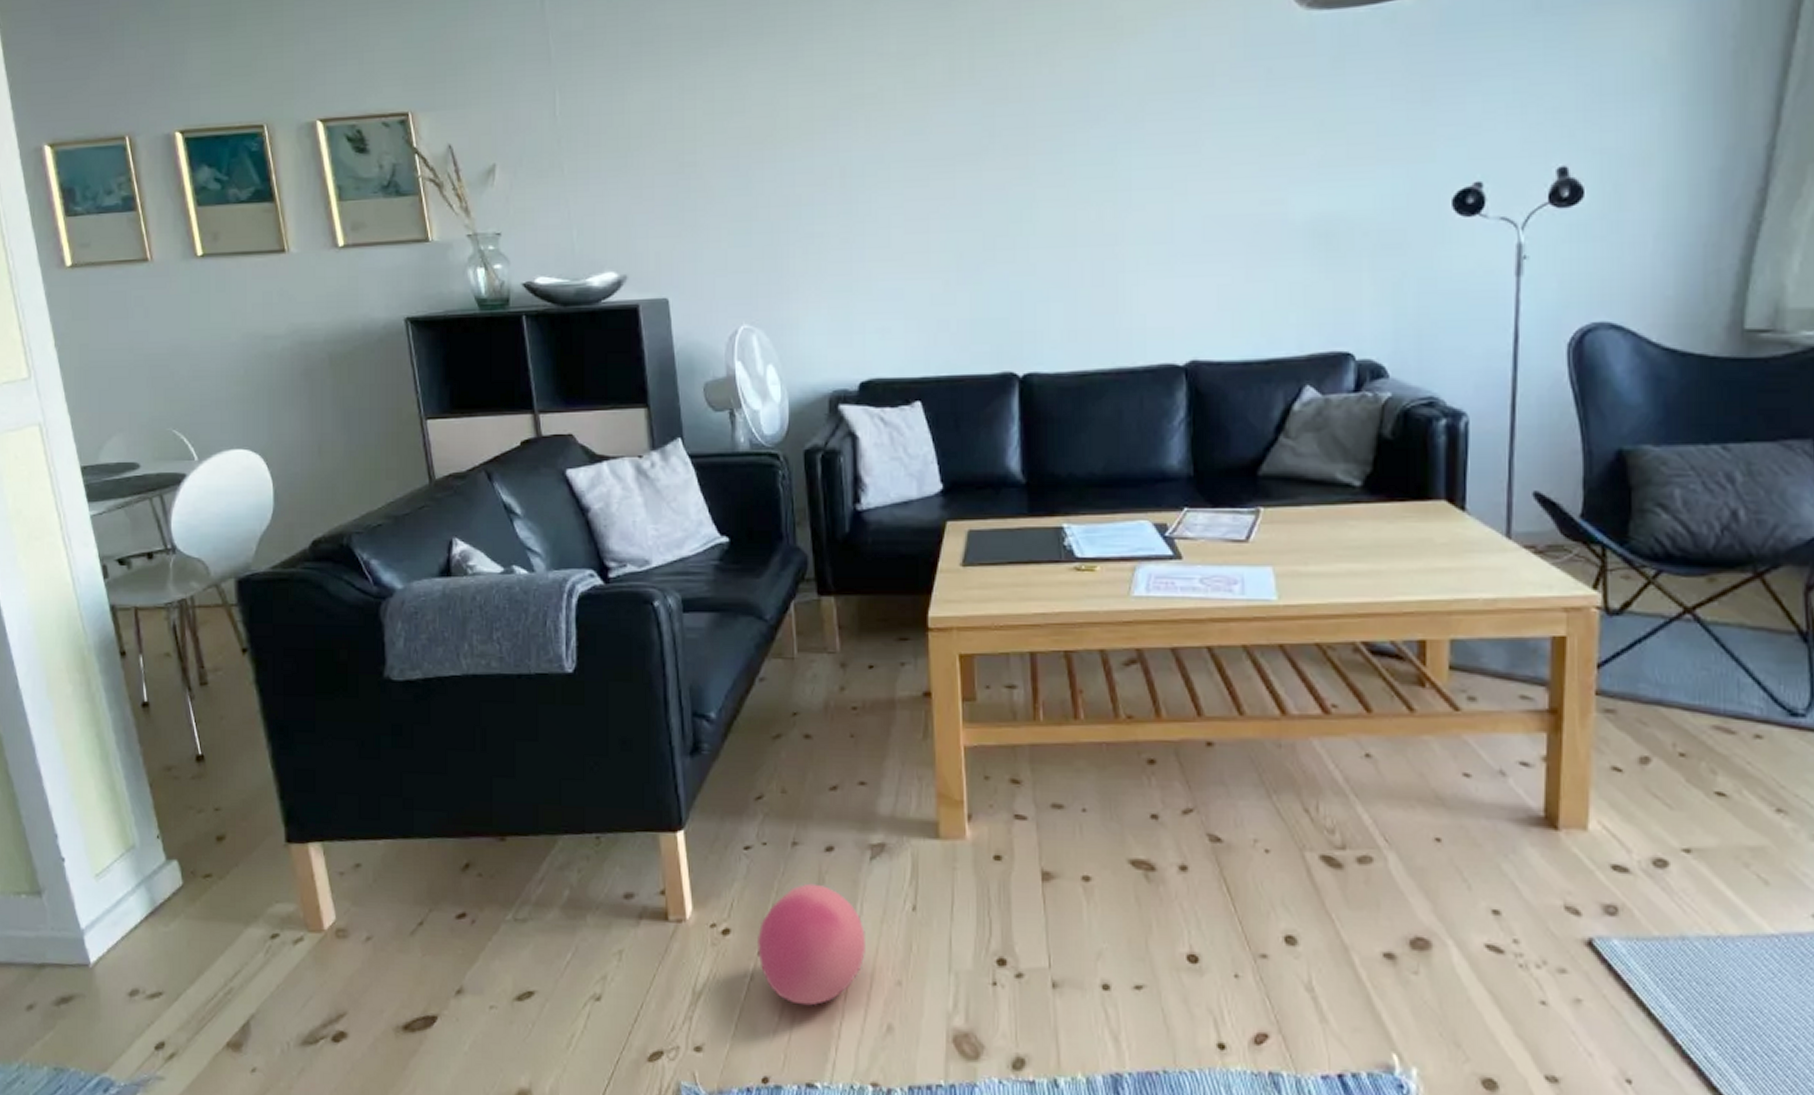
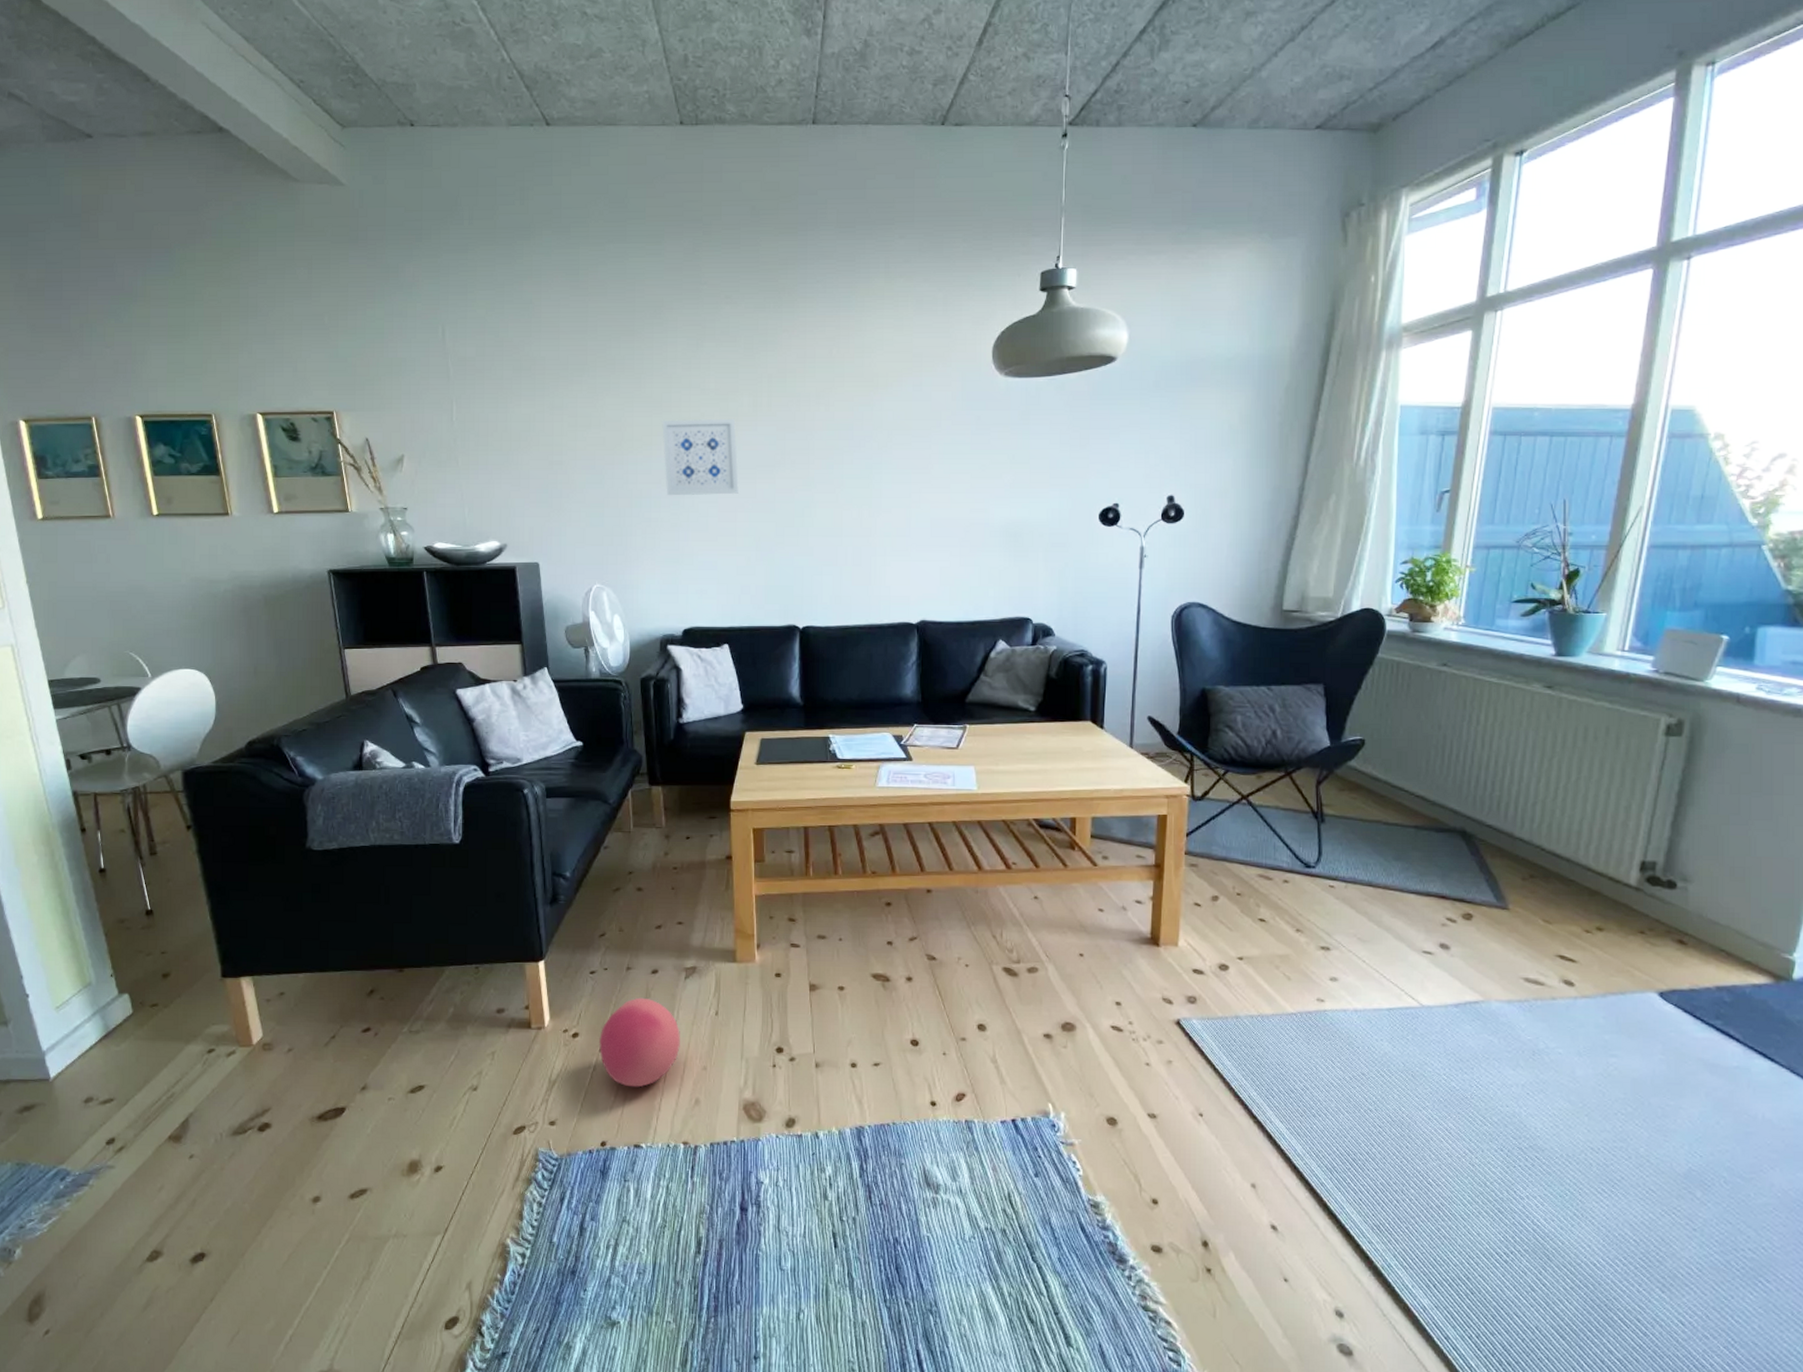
wall art: none [826,92,931,202] -> present [662,418,739,496]

